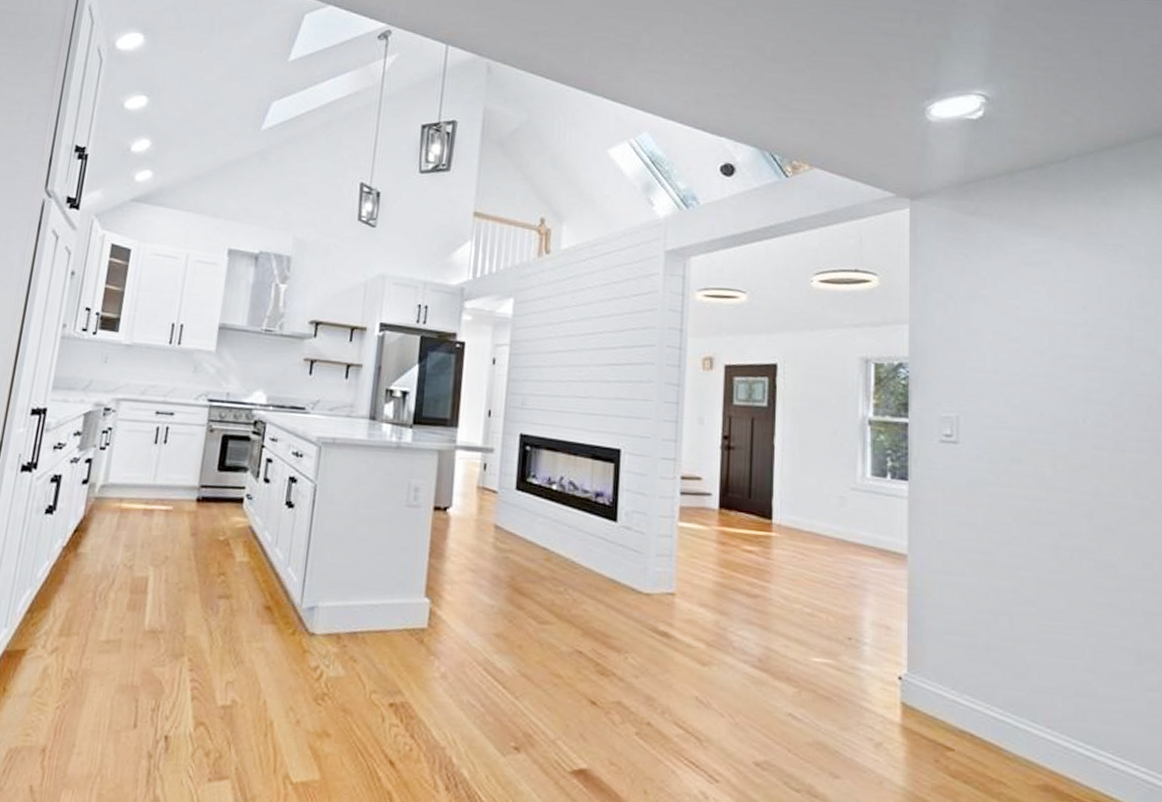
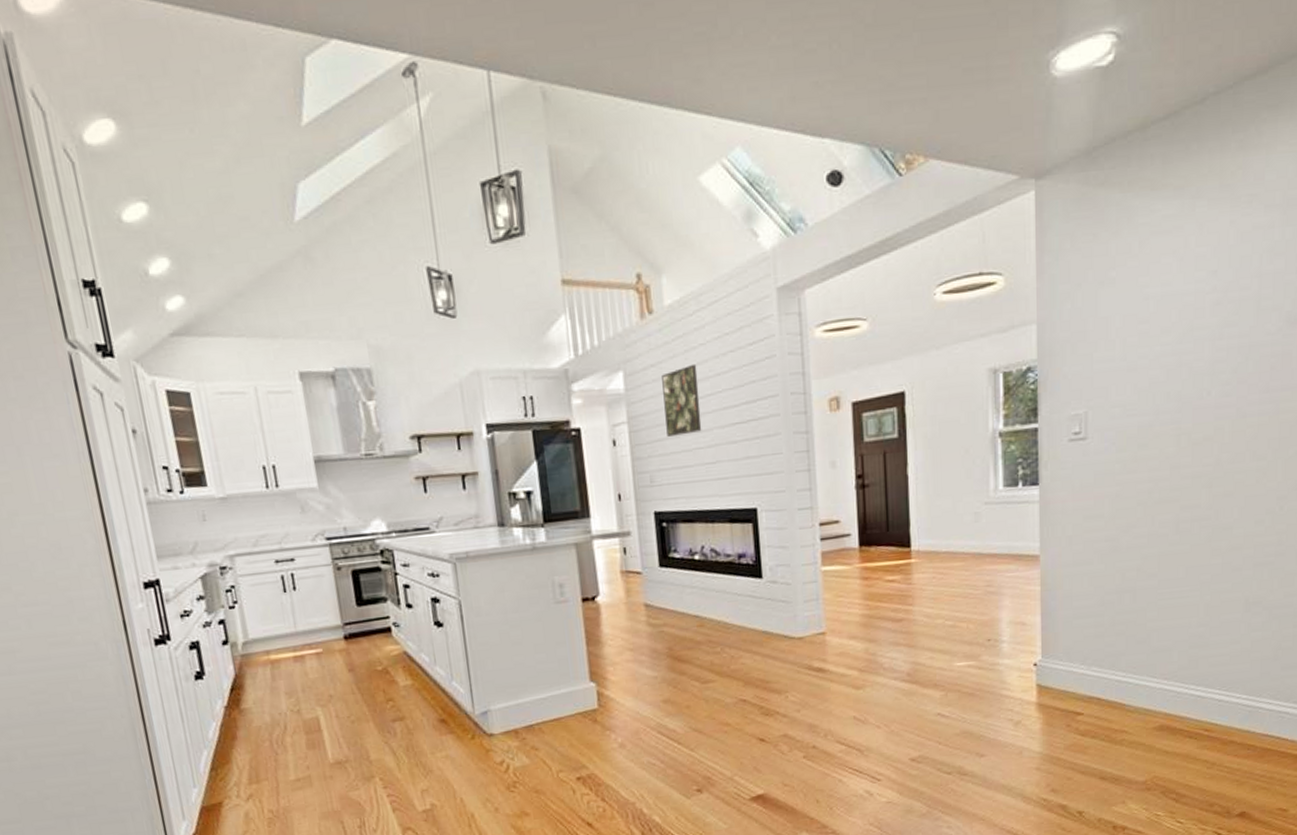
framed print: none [544,303,582,366] -> present [662,363,702,437]

